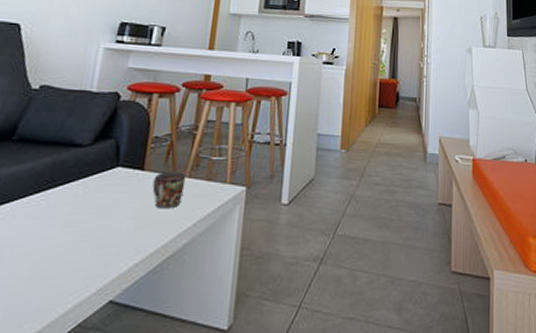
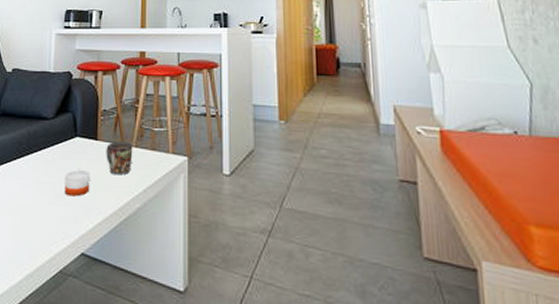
candle: none [95,205,131,236] -> present [64,170,90,197]

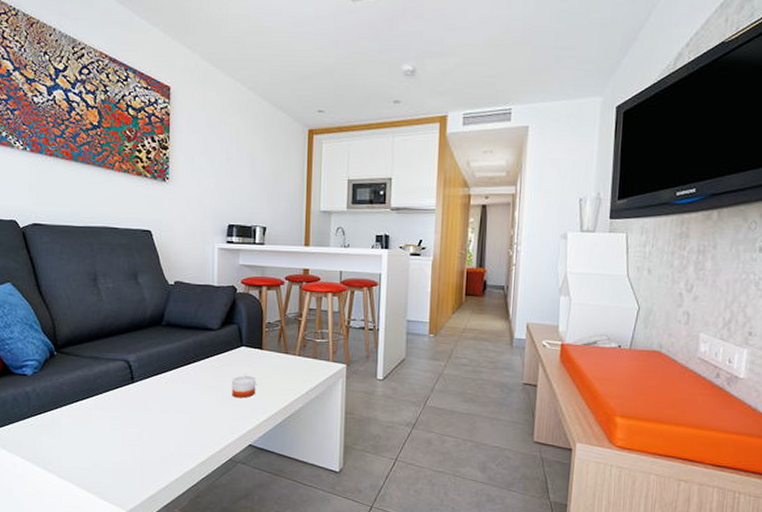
mug: present [106,141,133,175] -> none [270,351,296,380]

